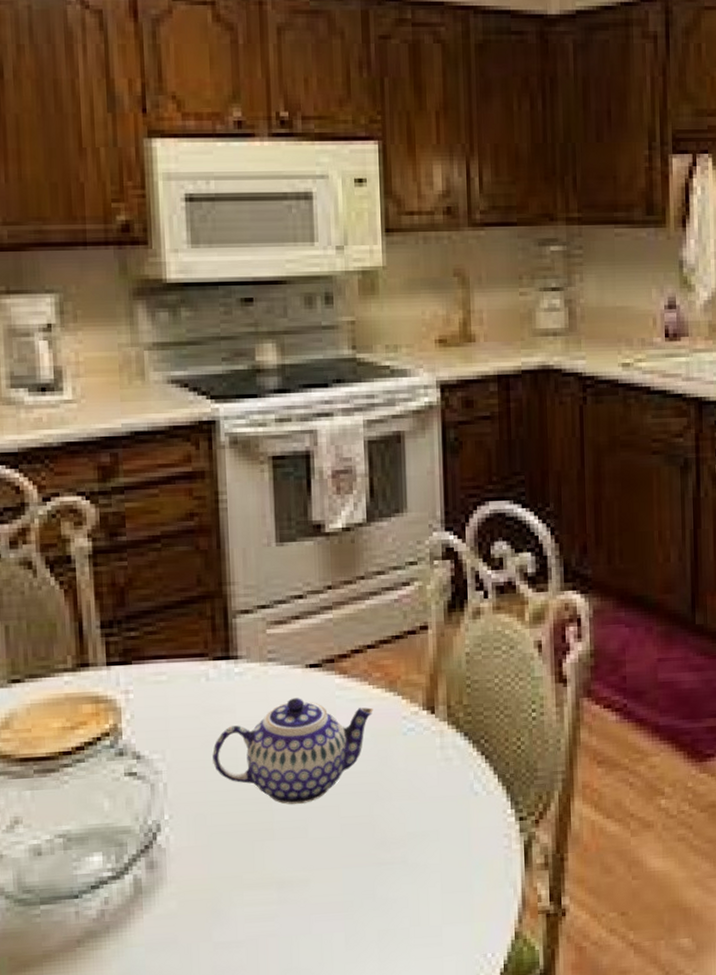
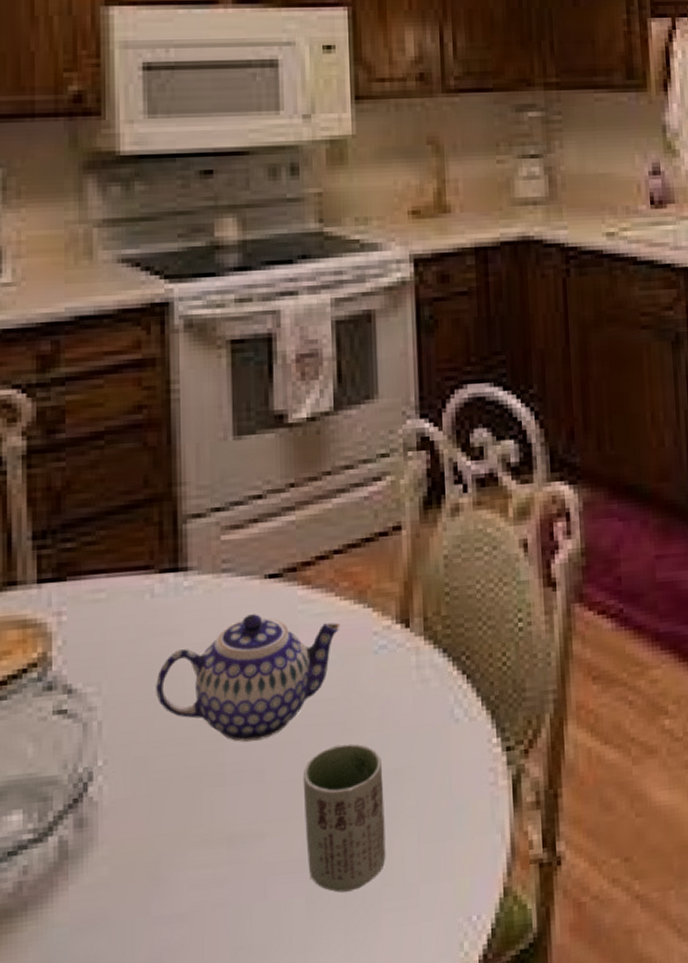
cup: none [341,809,413,930] -> present [302,743,386,893]

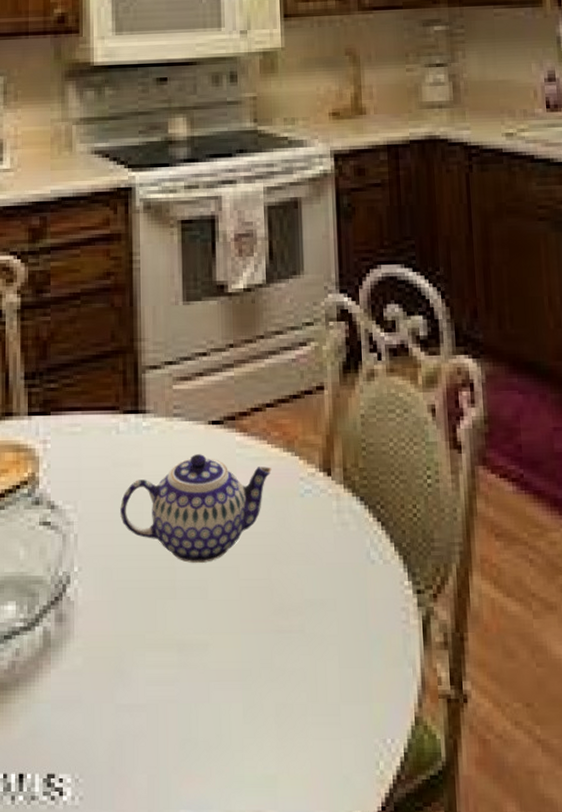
cup: present [302,743,386,893] -> none [240,573,311,703]

